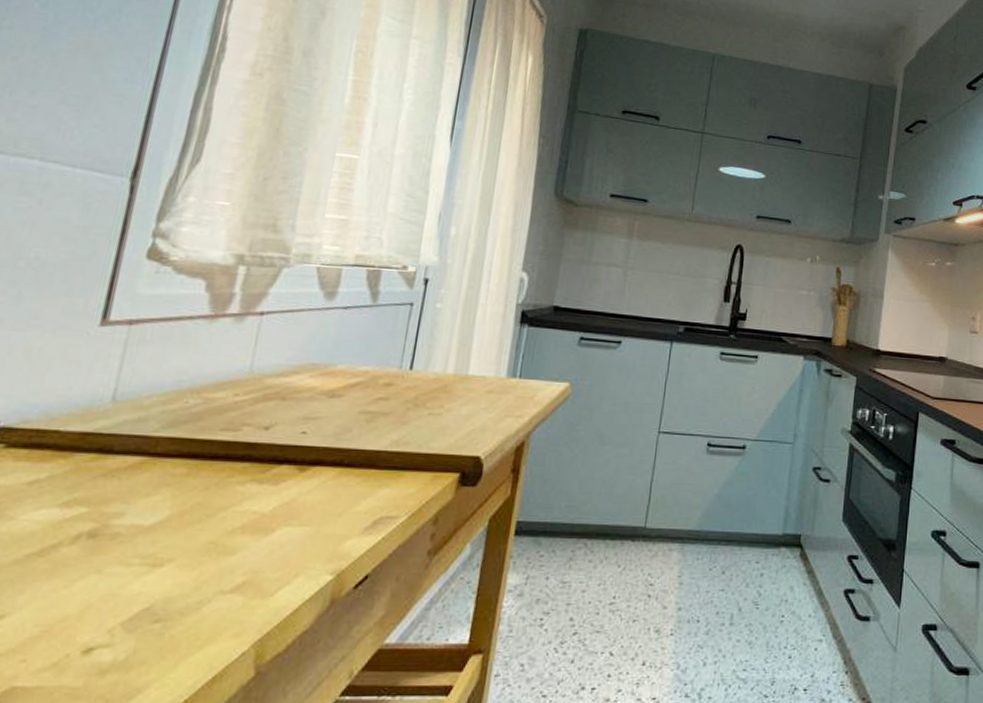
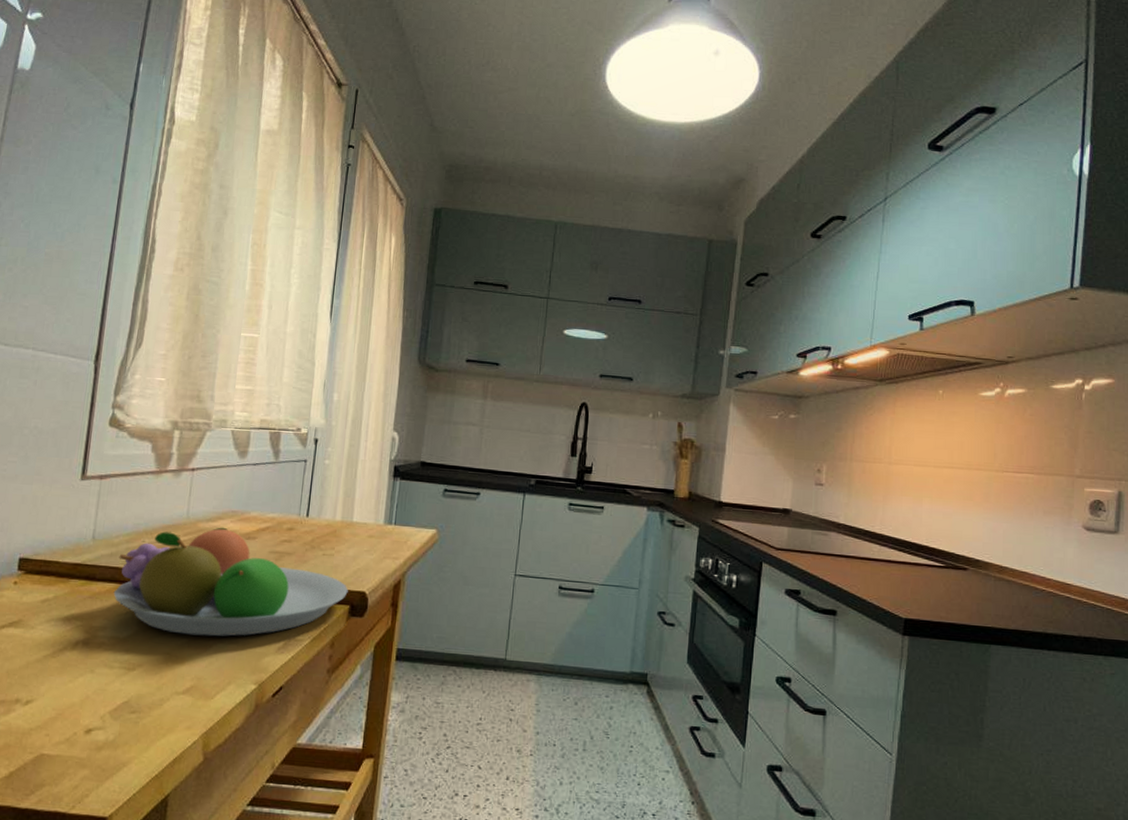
fruit bowl: none [138,383,459,518] -> present [113,527,348,637]

